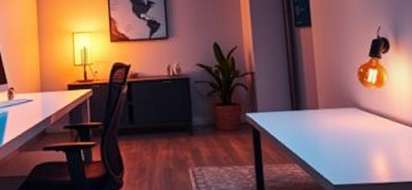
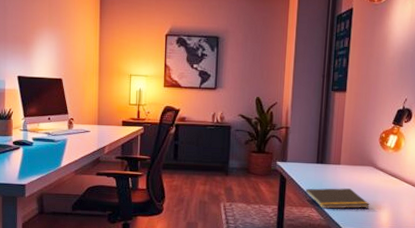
notepad: none [283,136,362,163] -> present [304,188,371,209]

